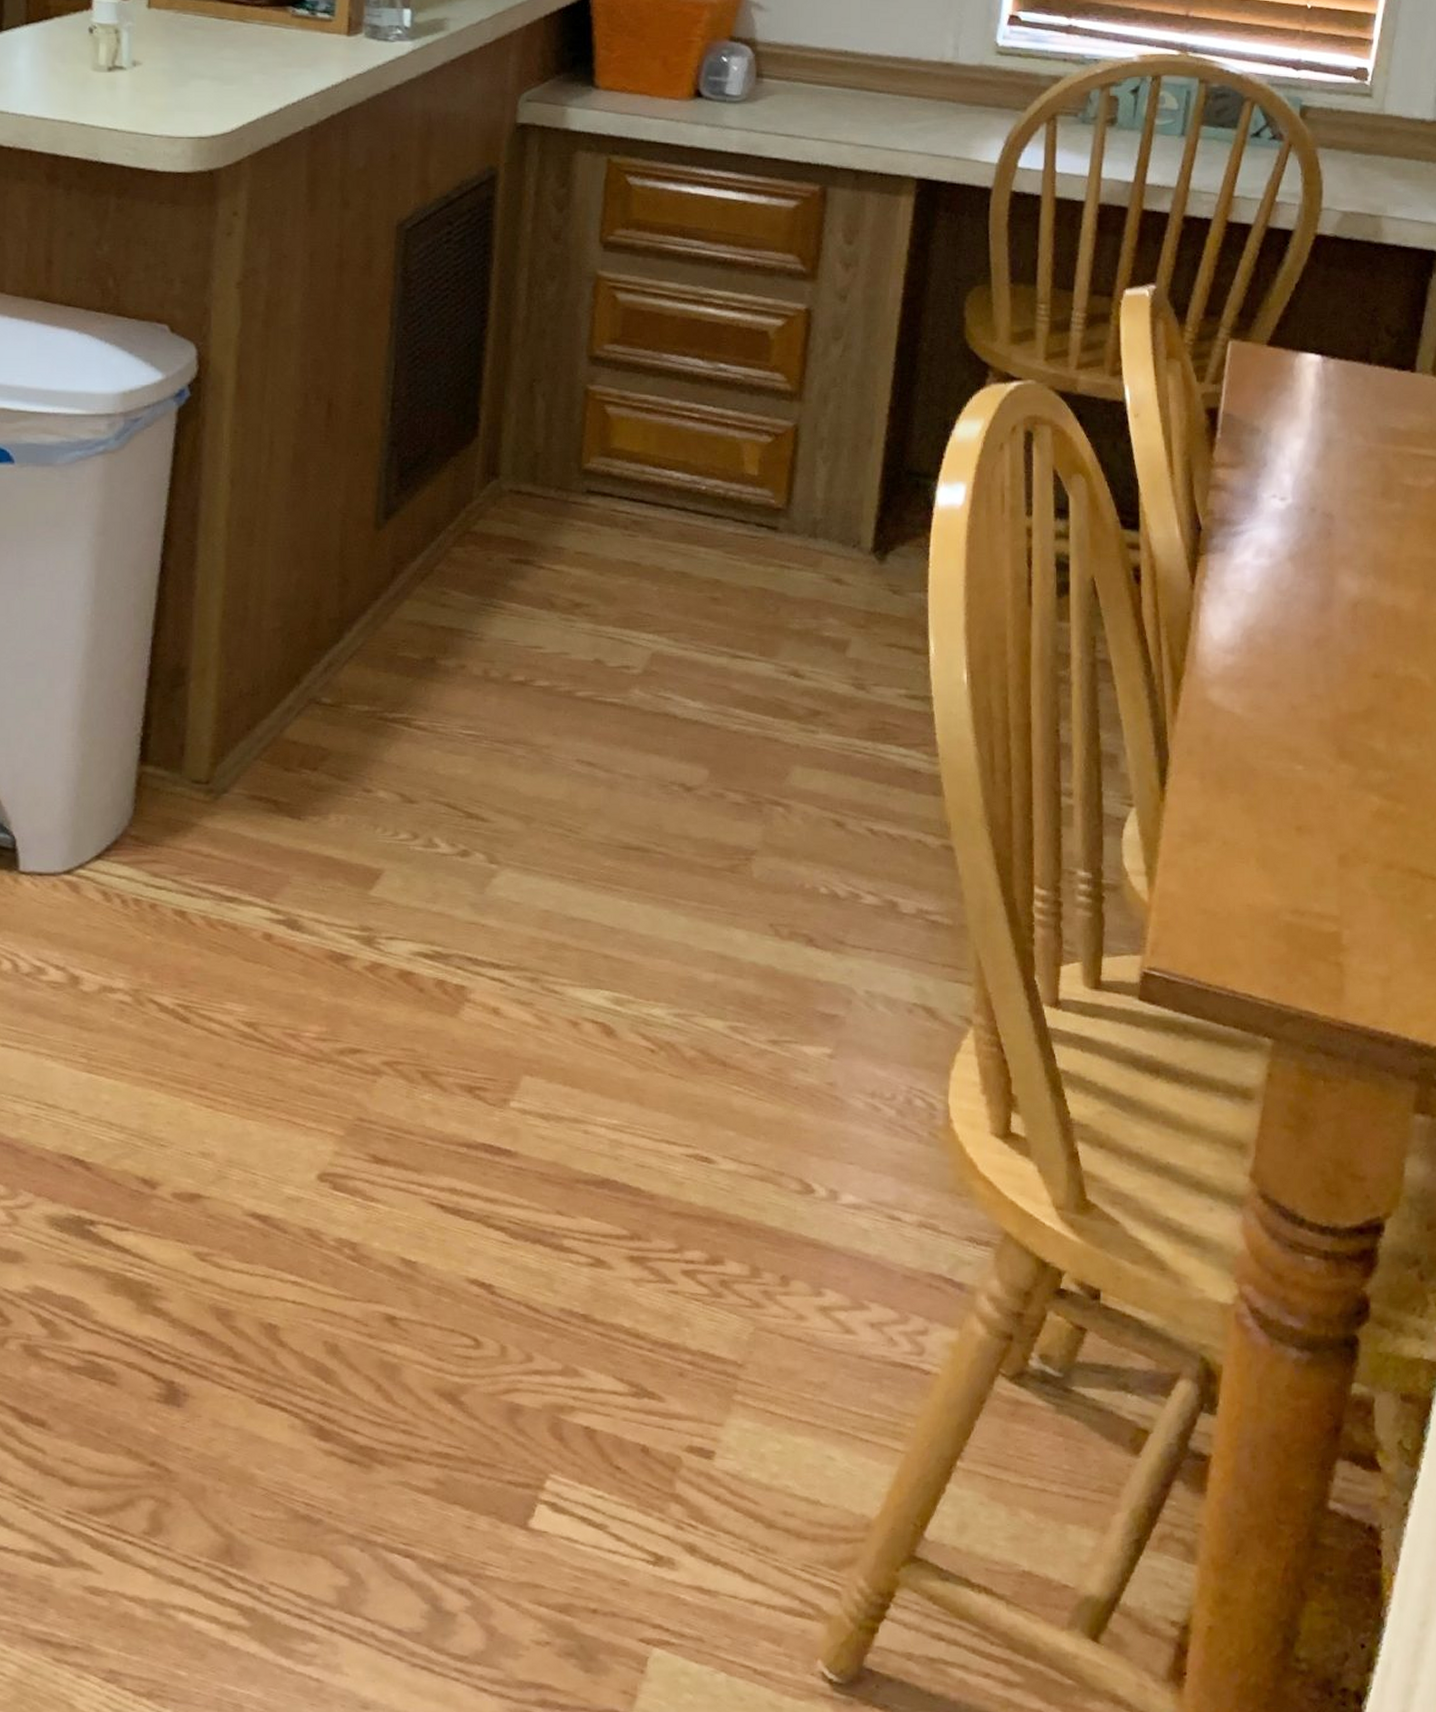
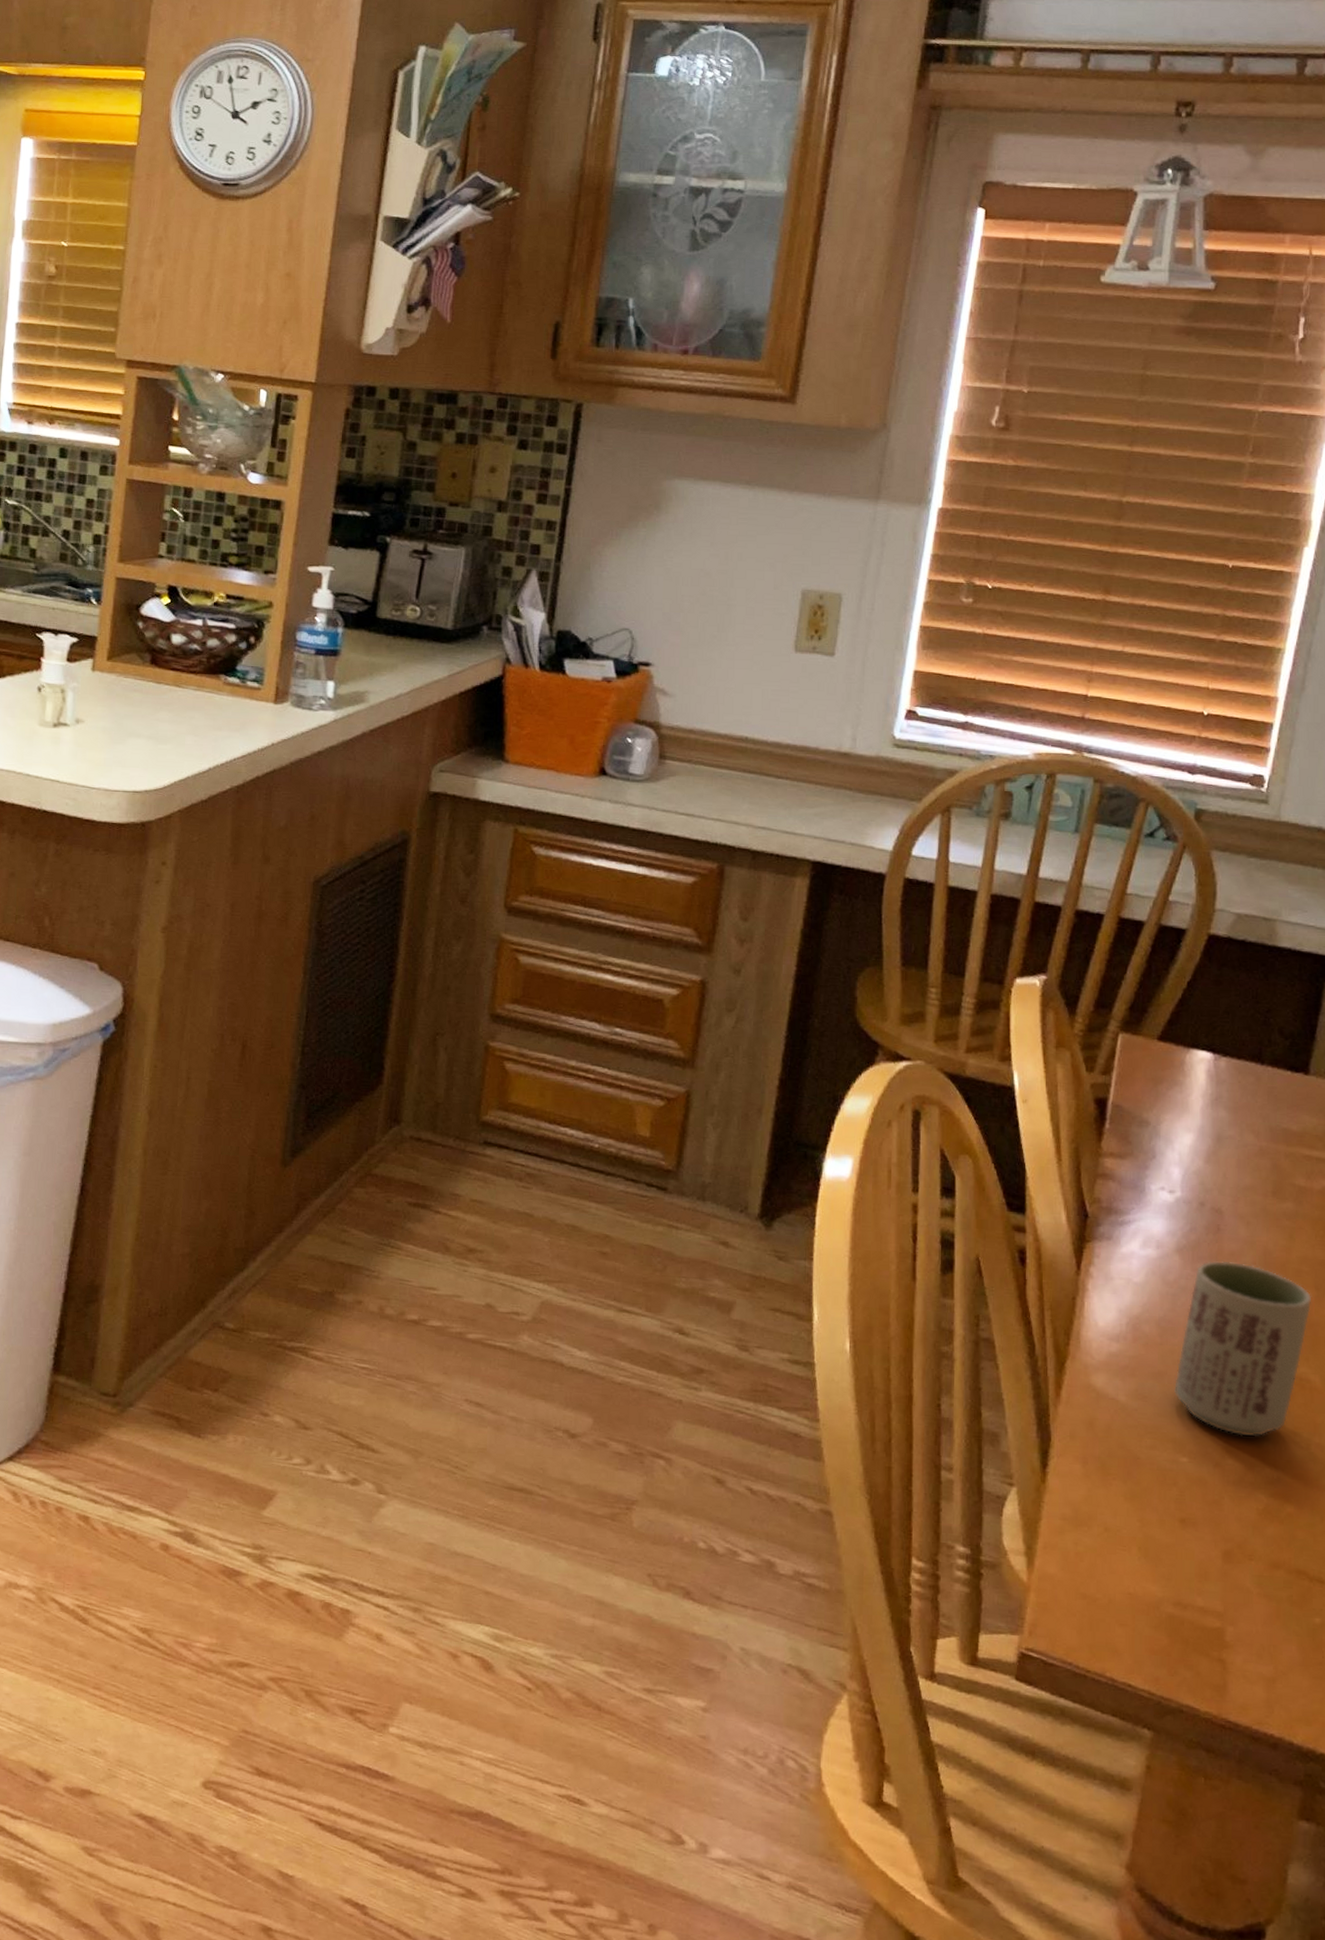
cup: none [1289,565,1421,740] -> present [1174,1260,1312,1437]

